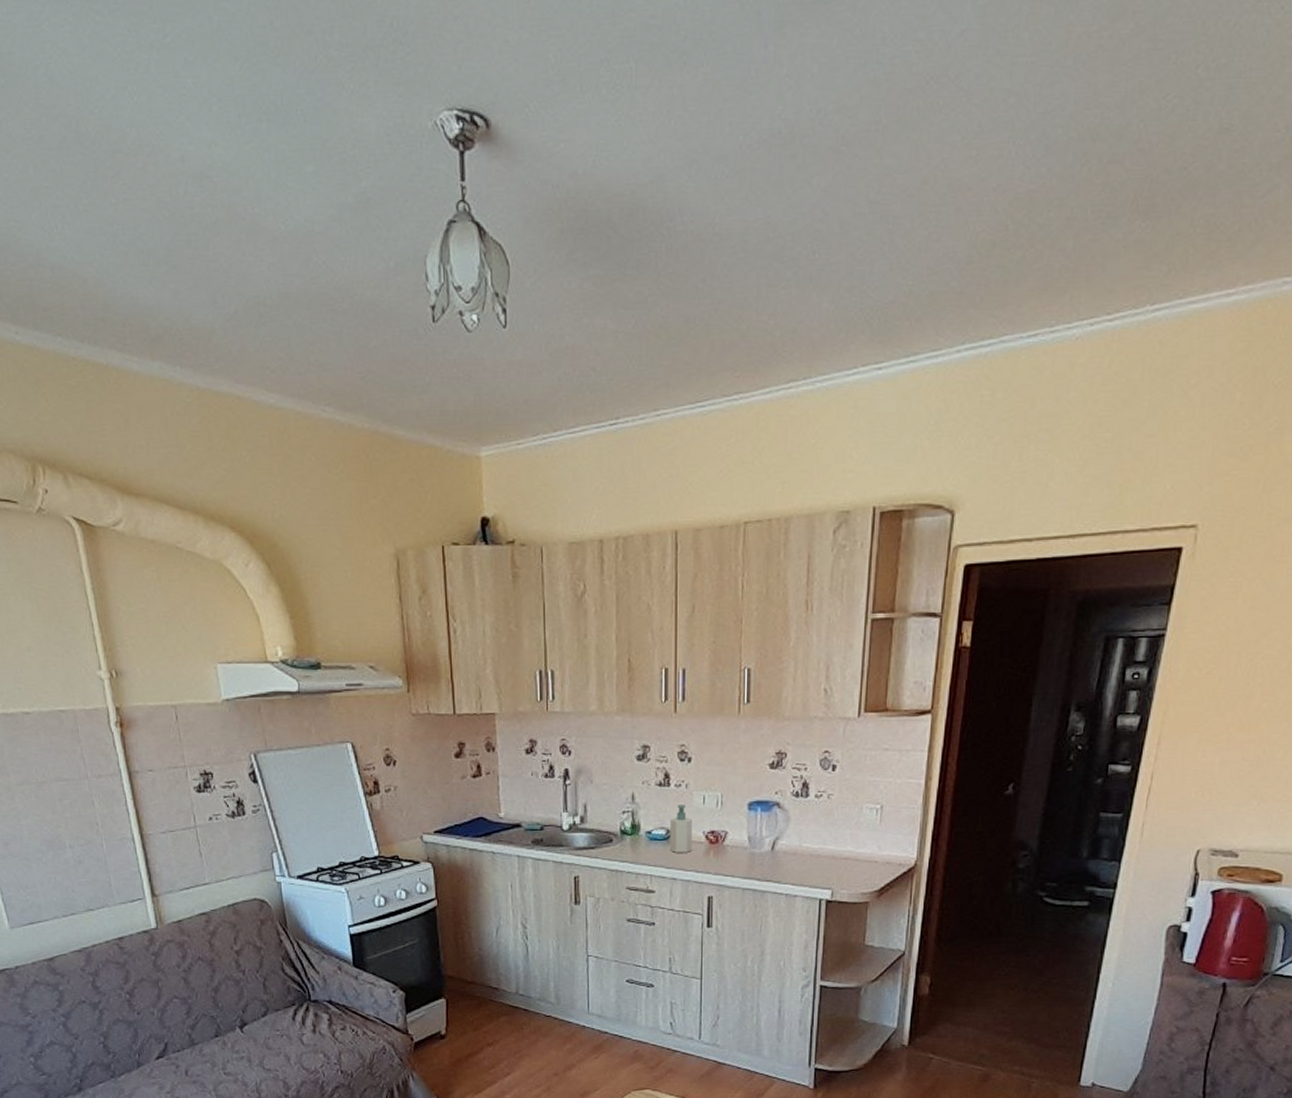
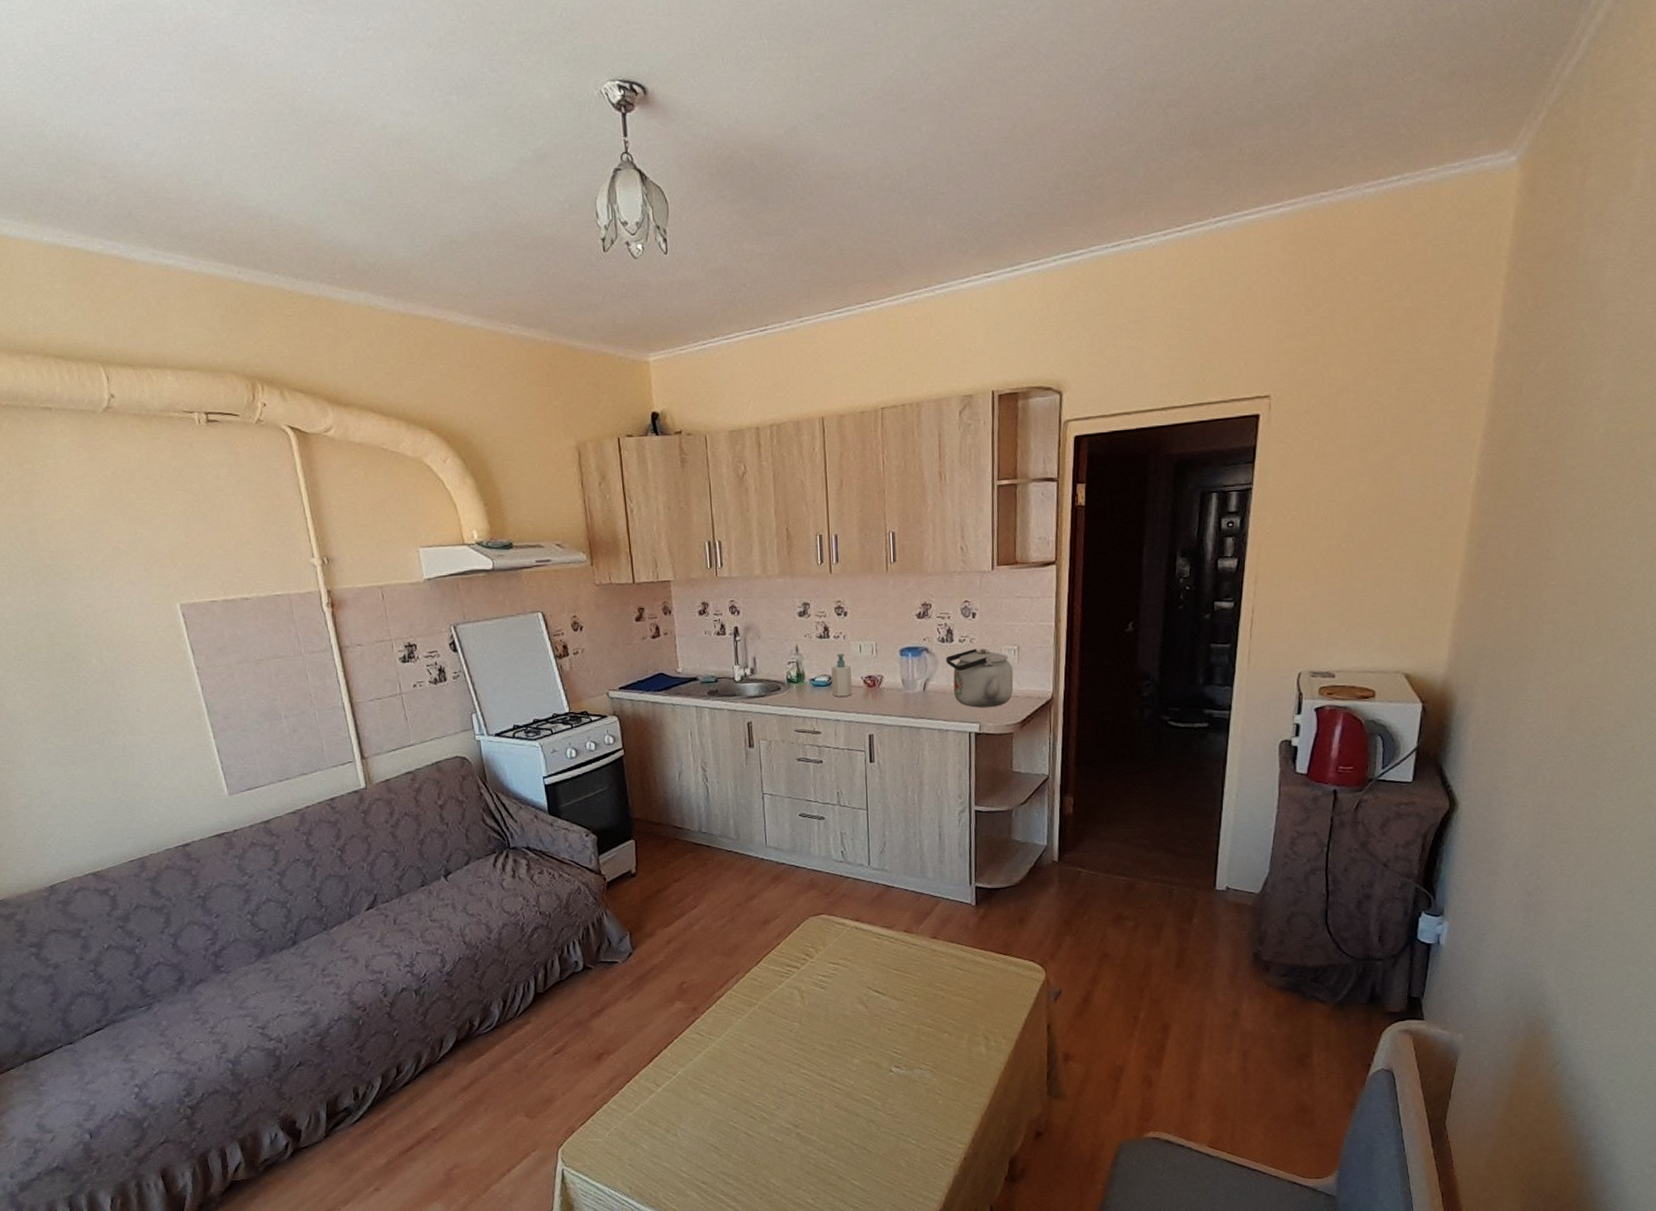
kettle: none [799,806,874,873] -> present [946,648,1014,708]

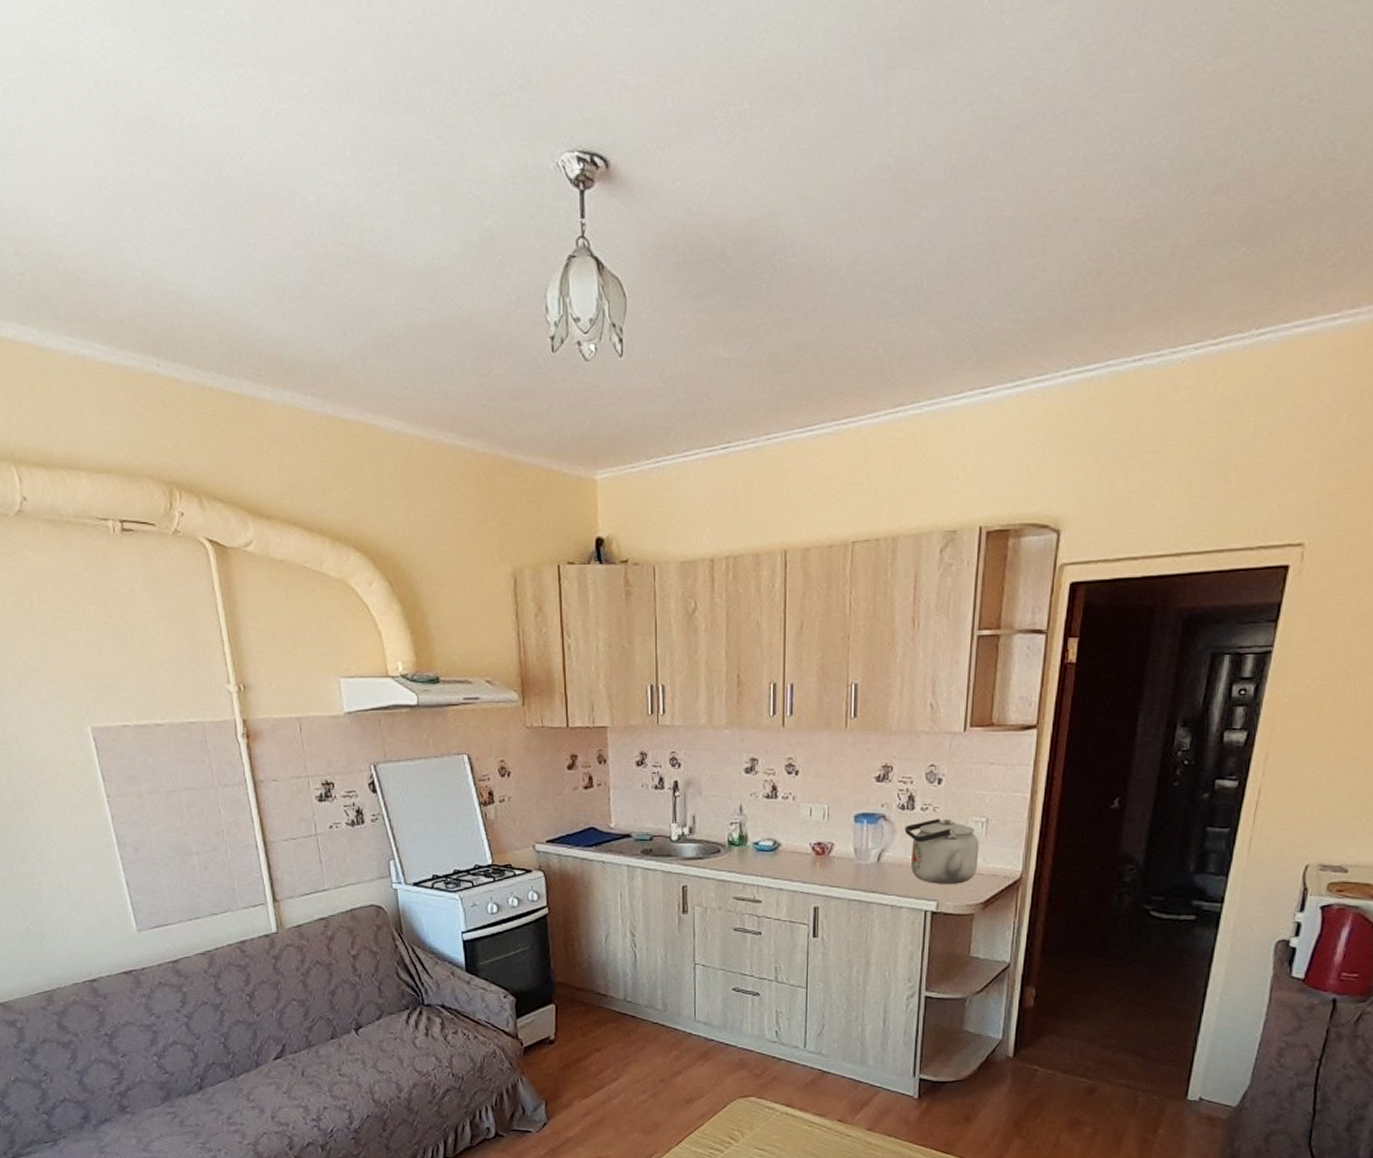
soap bottle: present [831,654,852,697] -> none [777,817,799,864]

